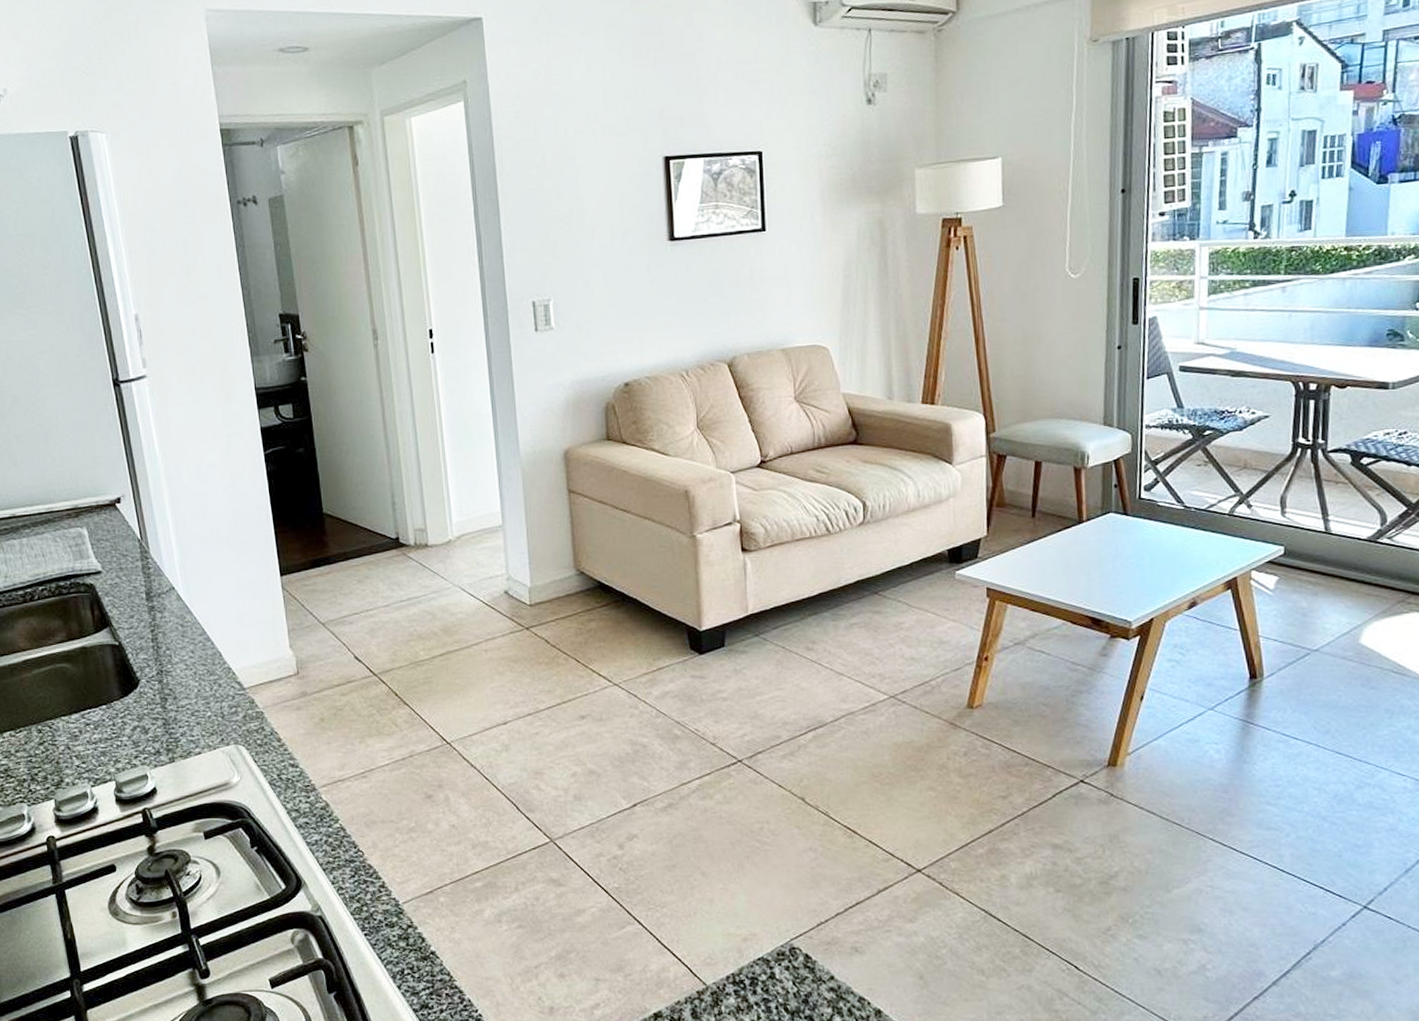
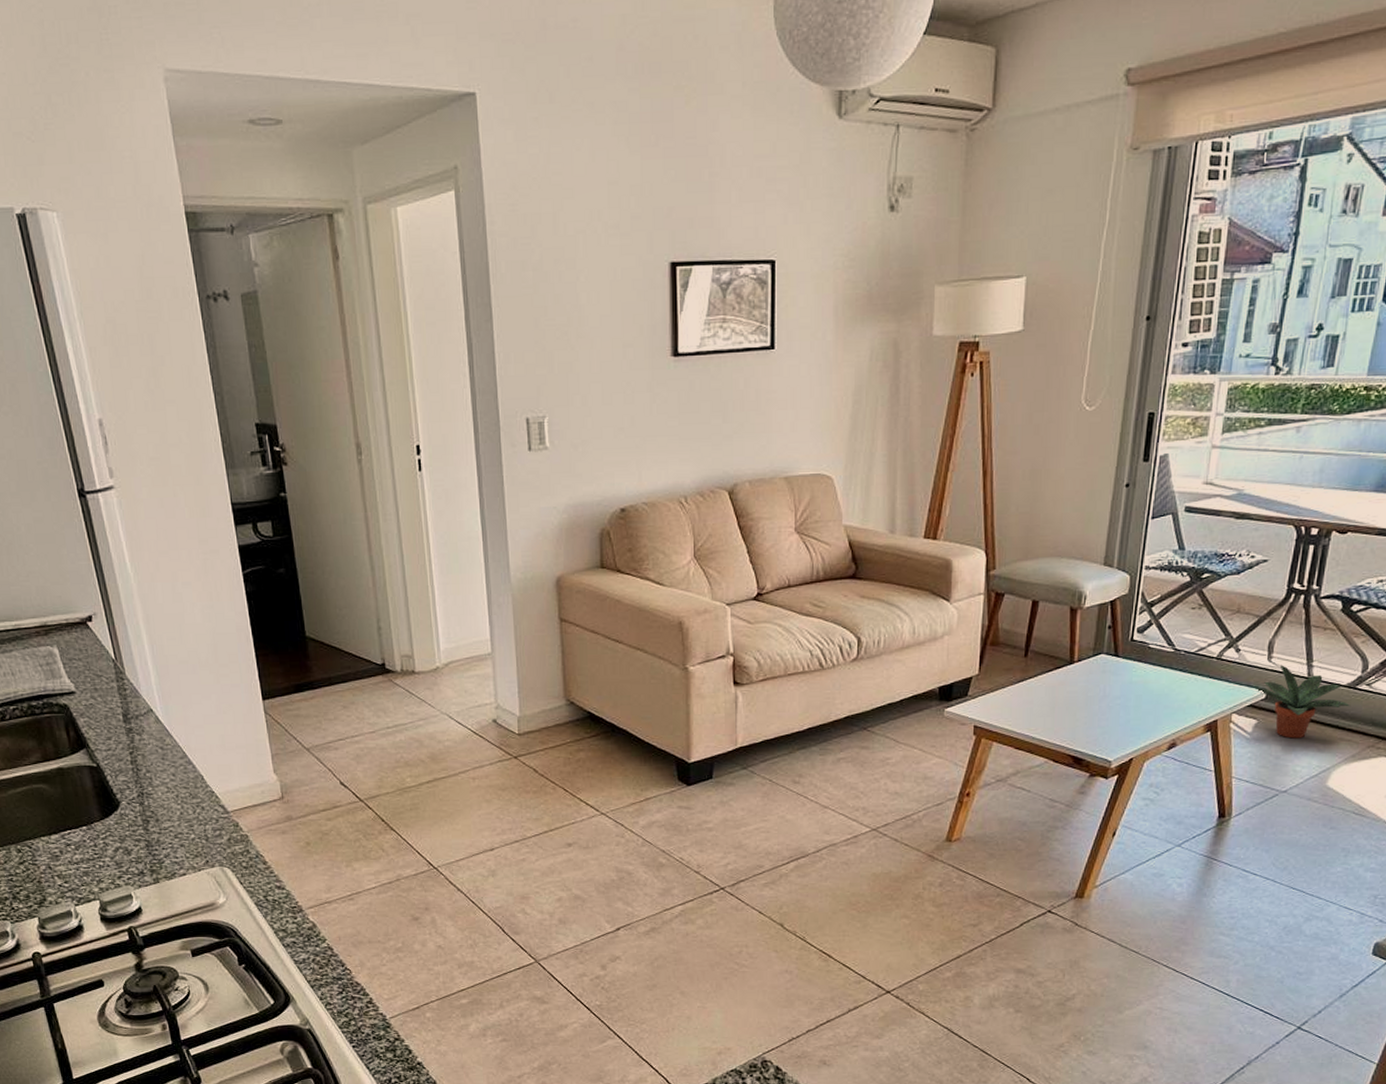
potted plant: none [1273,520,1375,595] -> present [1256,665,1351,739]

